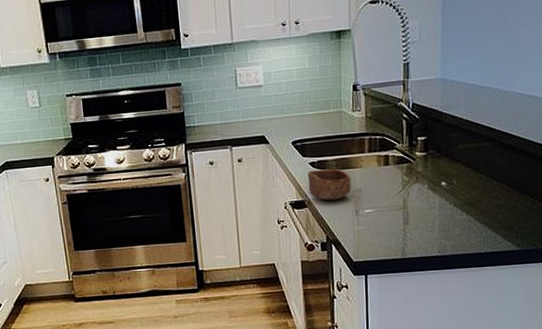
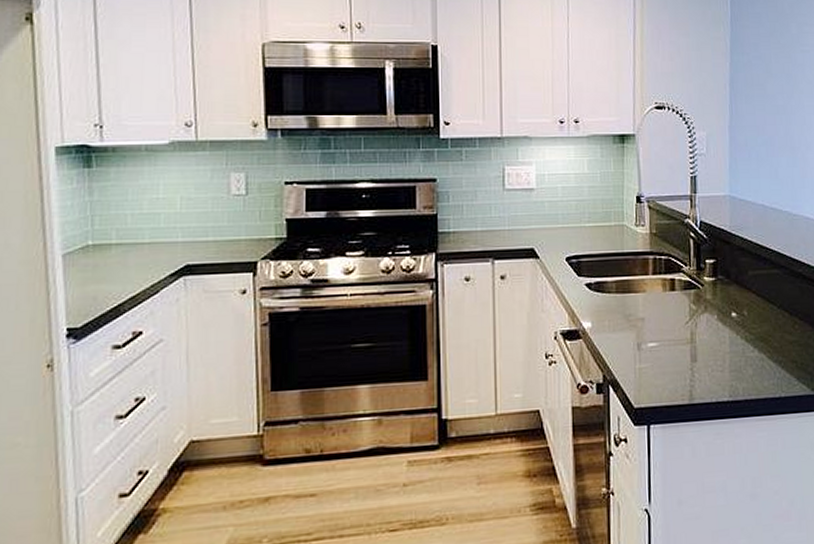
bowl: present [307,168,352,200] -> none [583,291,633,331]

